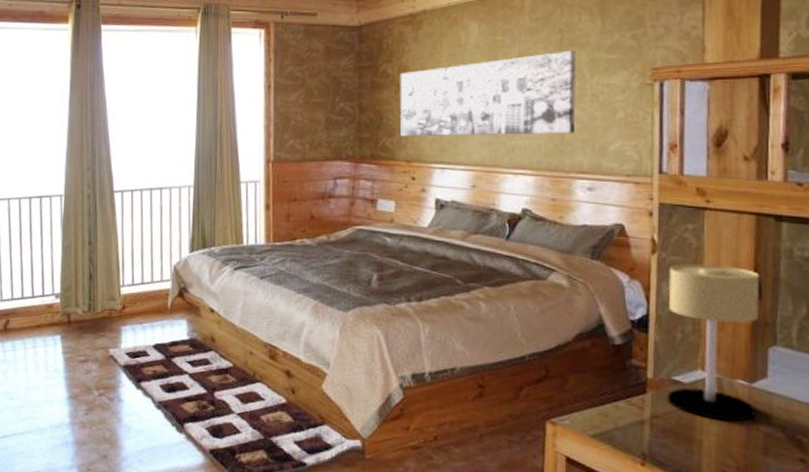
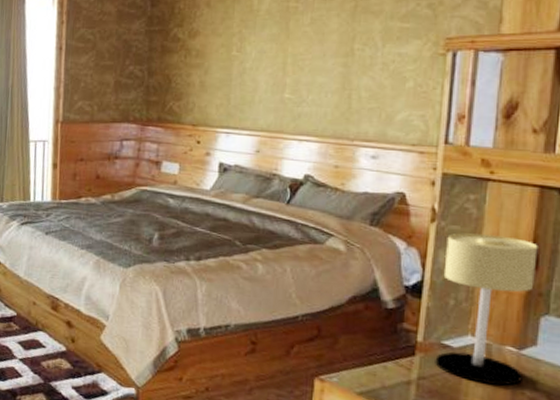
wall art: present [400,50,576,137] -> none [188,18,369,102]

